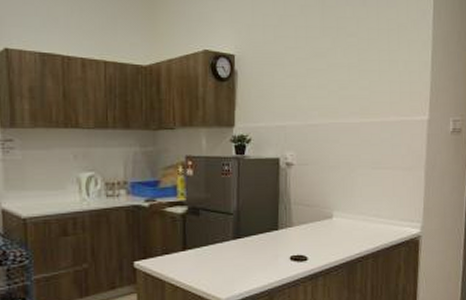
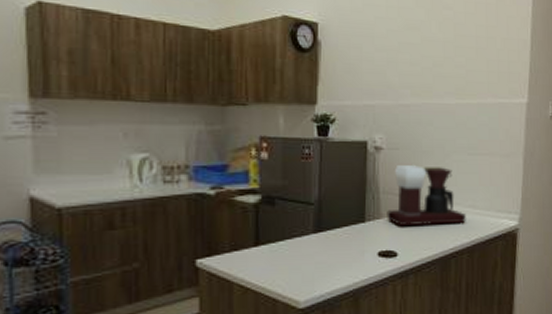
coffee maker: none [298,179,371,234] -> present [387,165,466,227]

